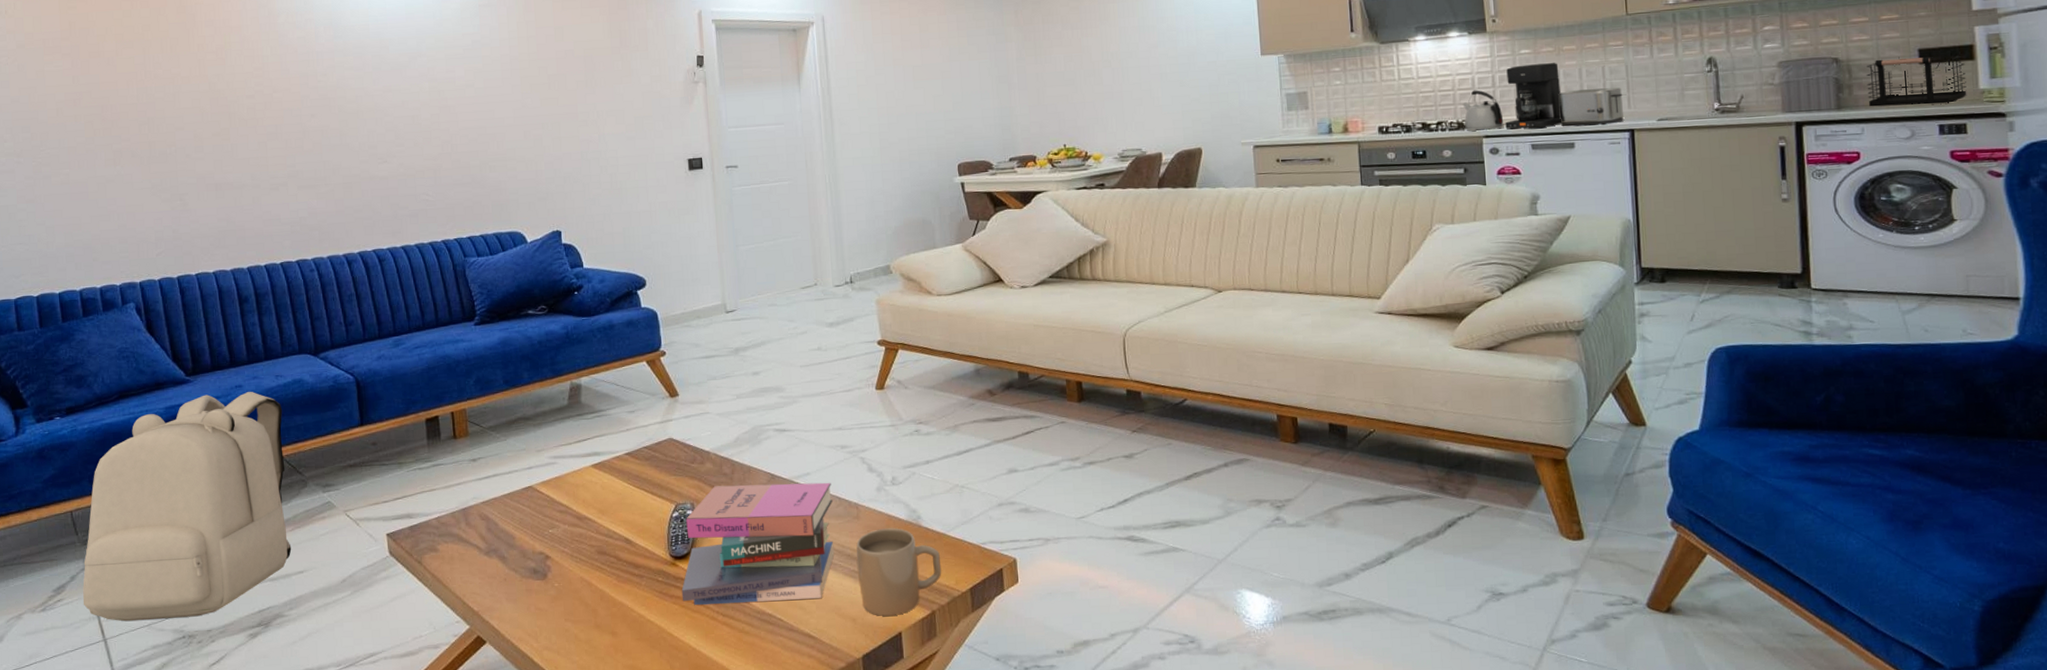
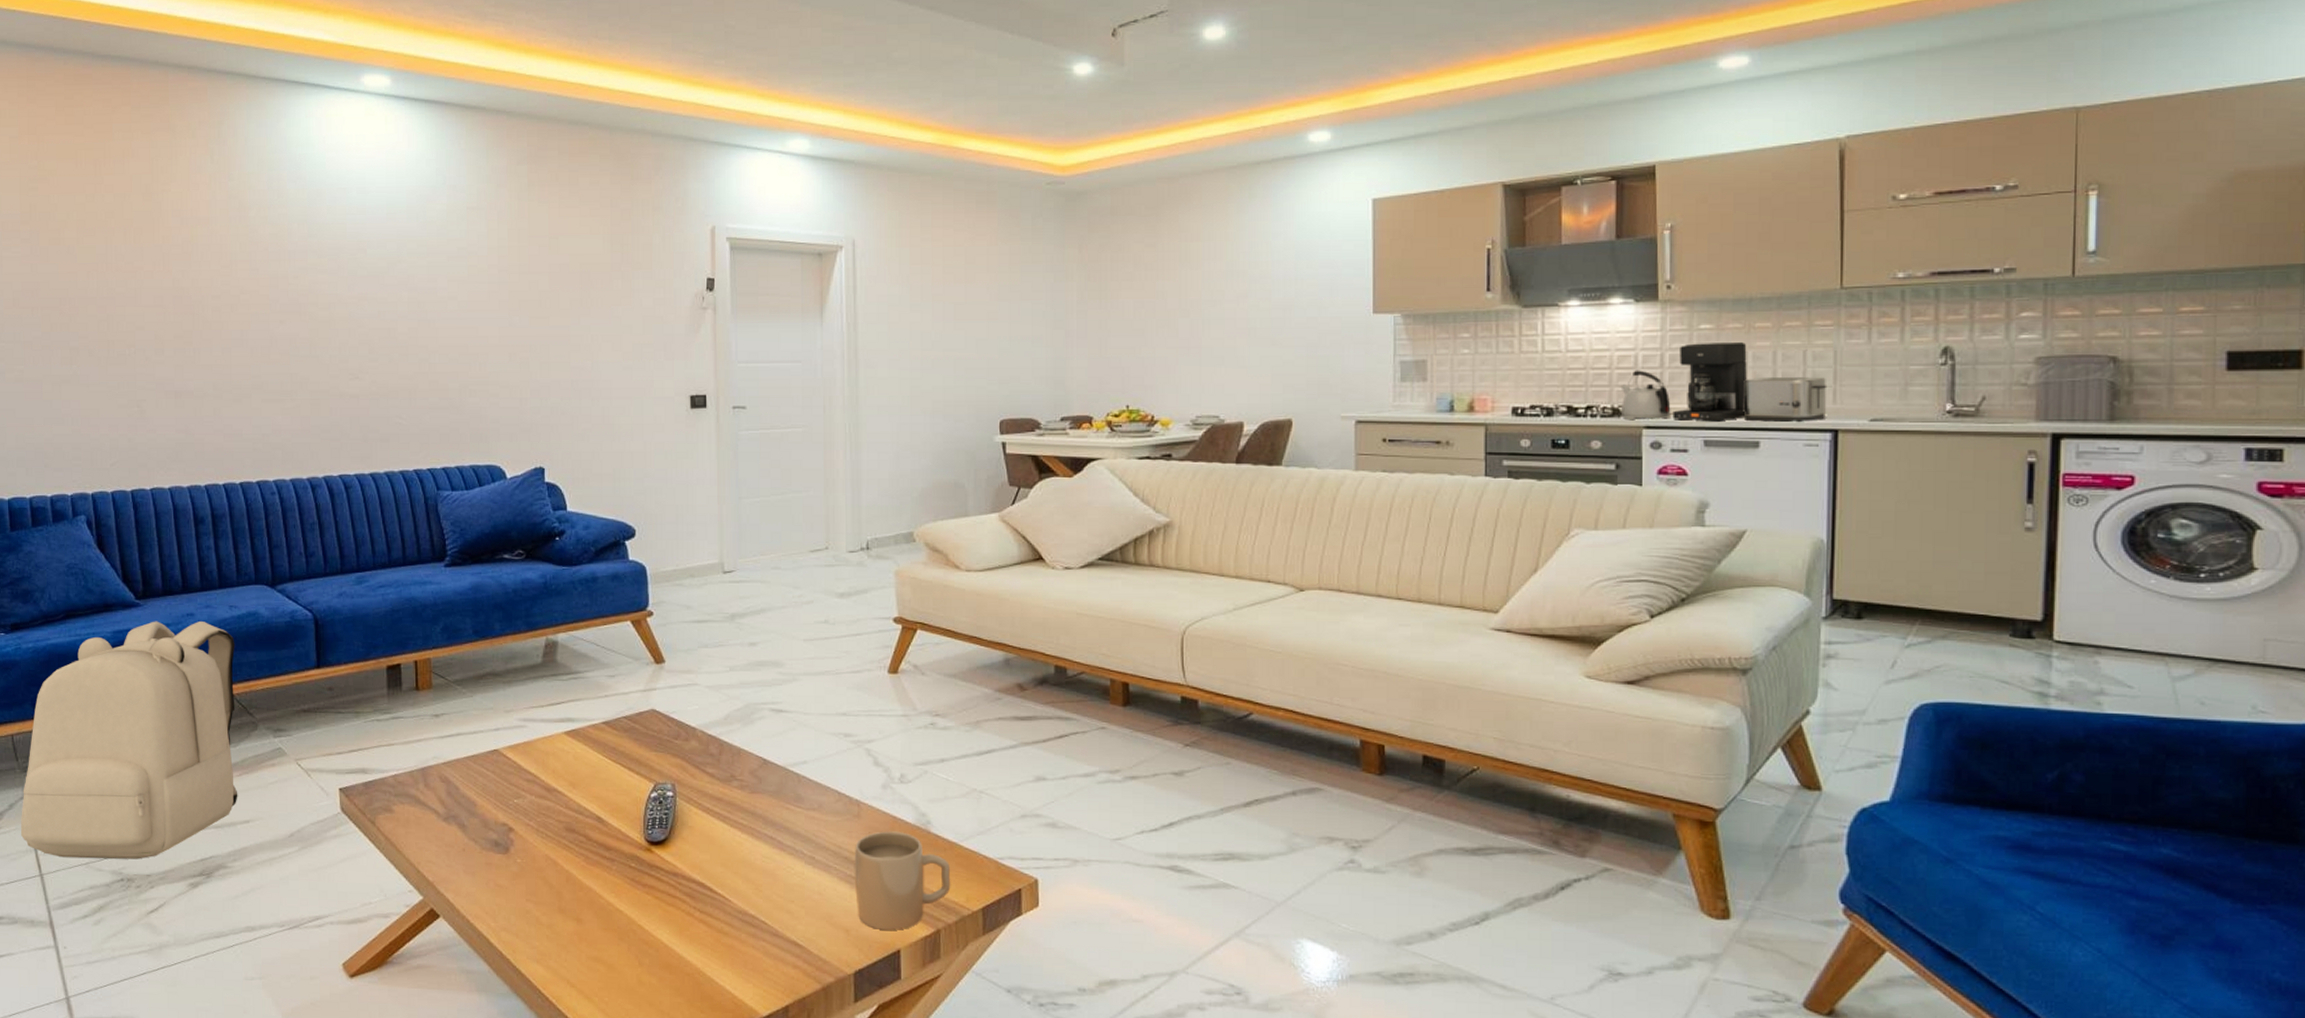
books: present [681,482,835,606] -> none [655,767,832,903]
dish rack: present [1866,54,1967,107] -> none [2152,360,2289,422]

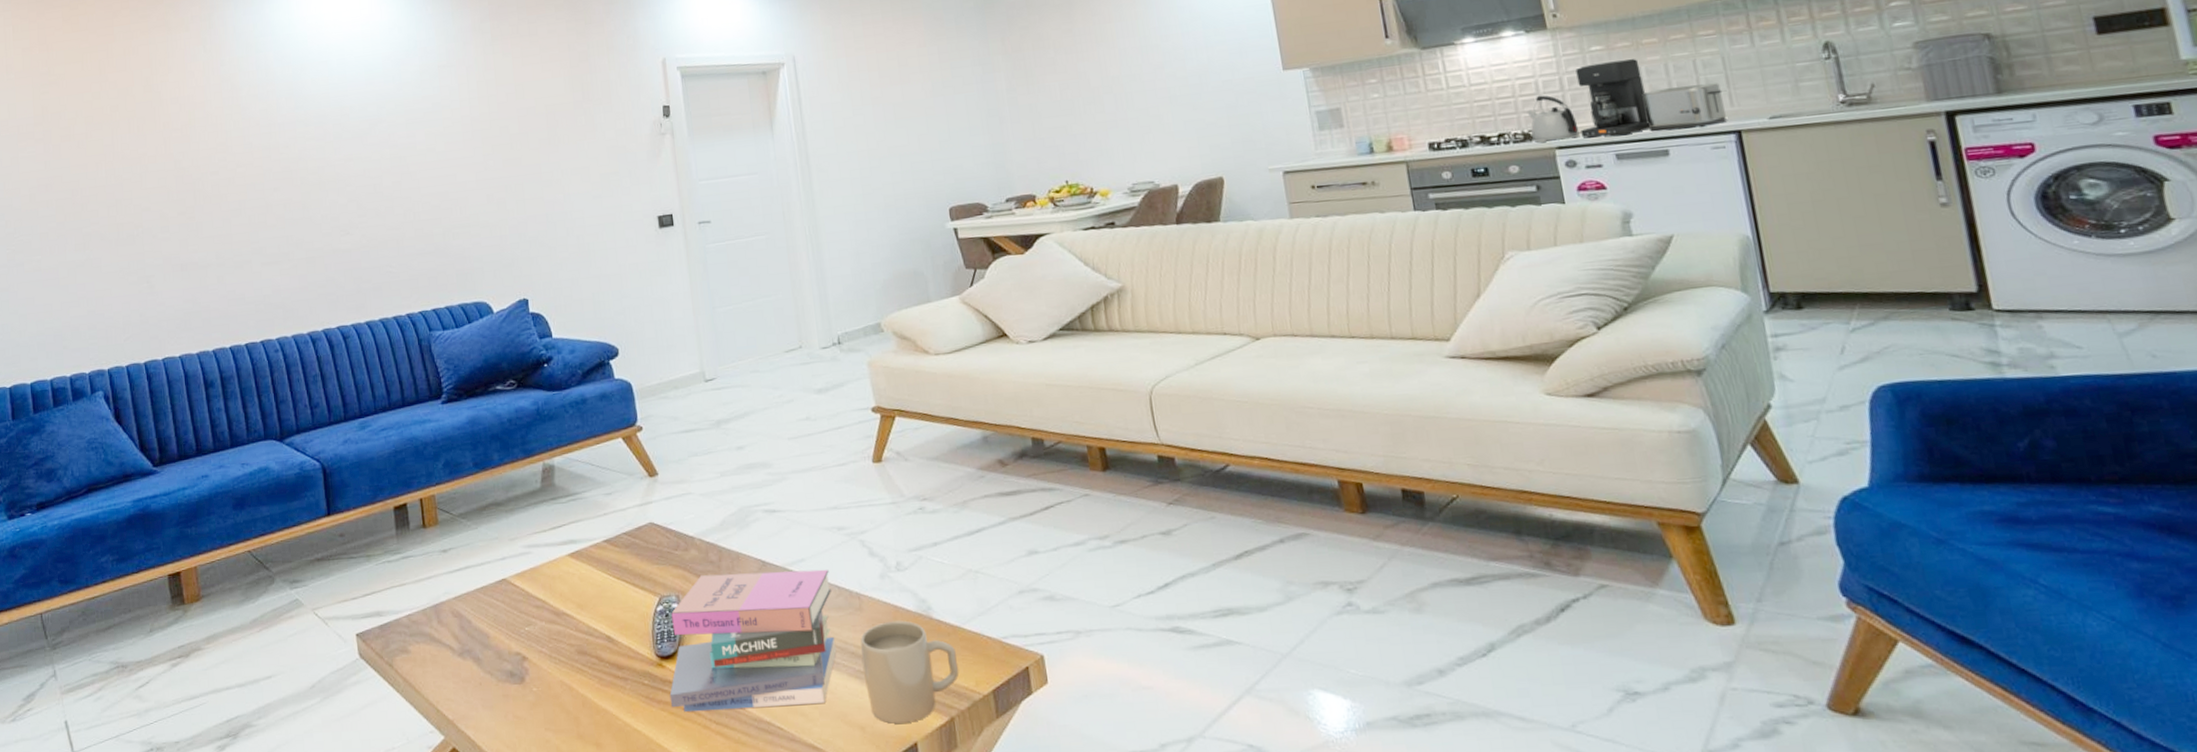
backpack: present [20,621,238,860] -> none [52,482,260,733]
books: none [655,767,832,903] -> present [669,569,837,713]

